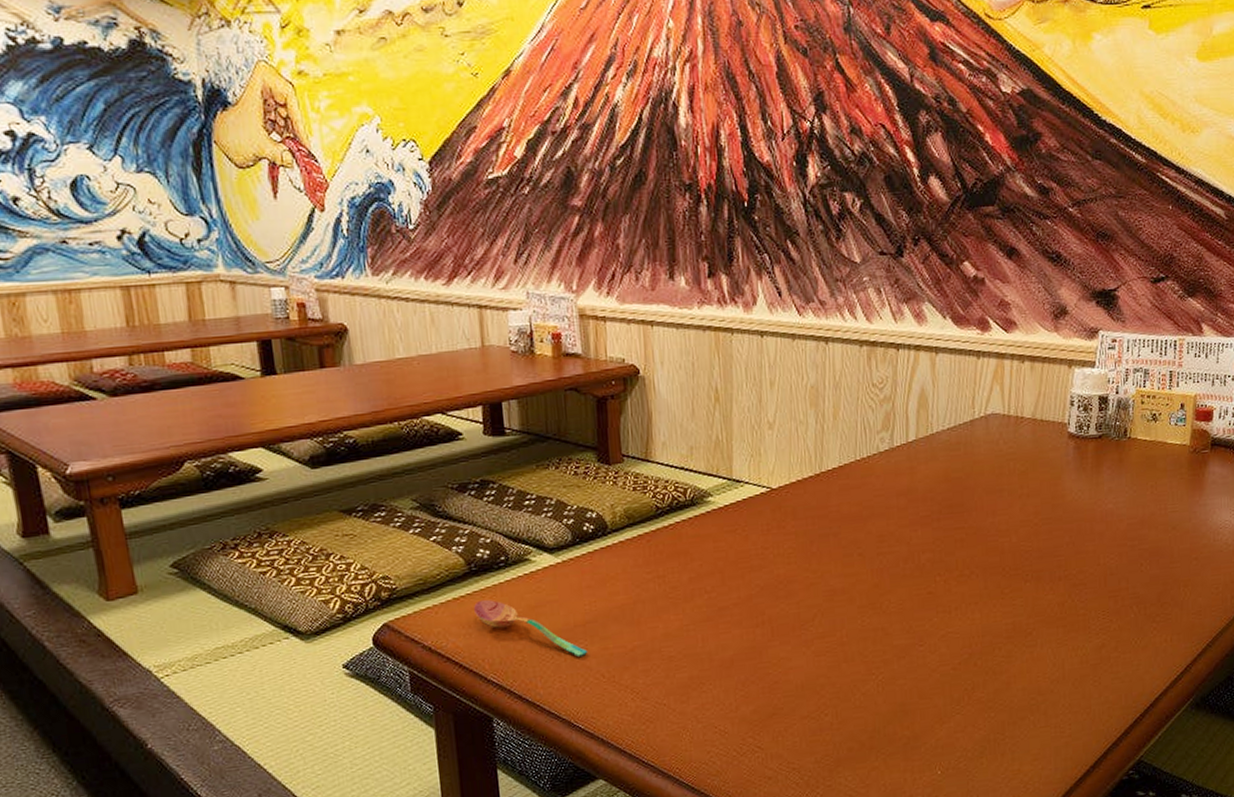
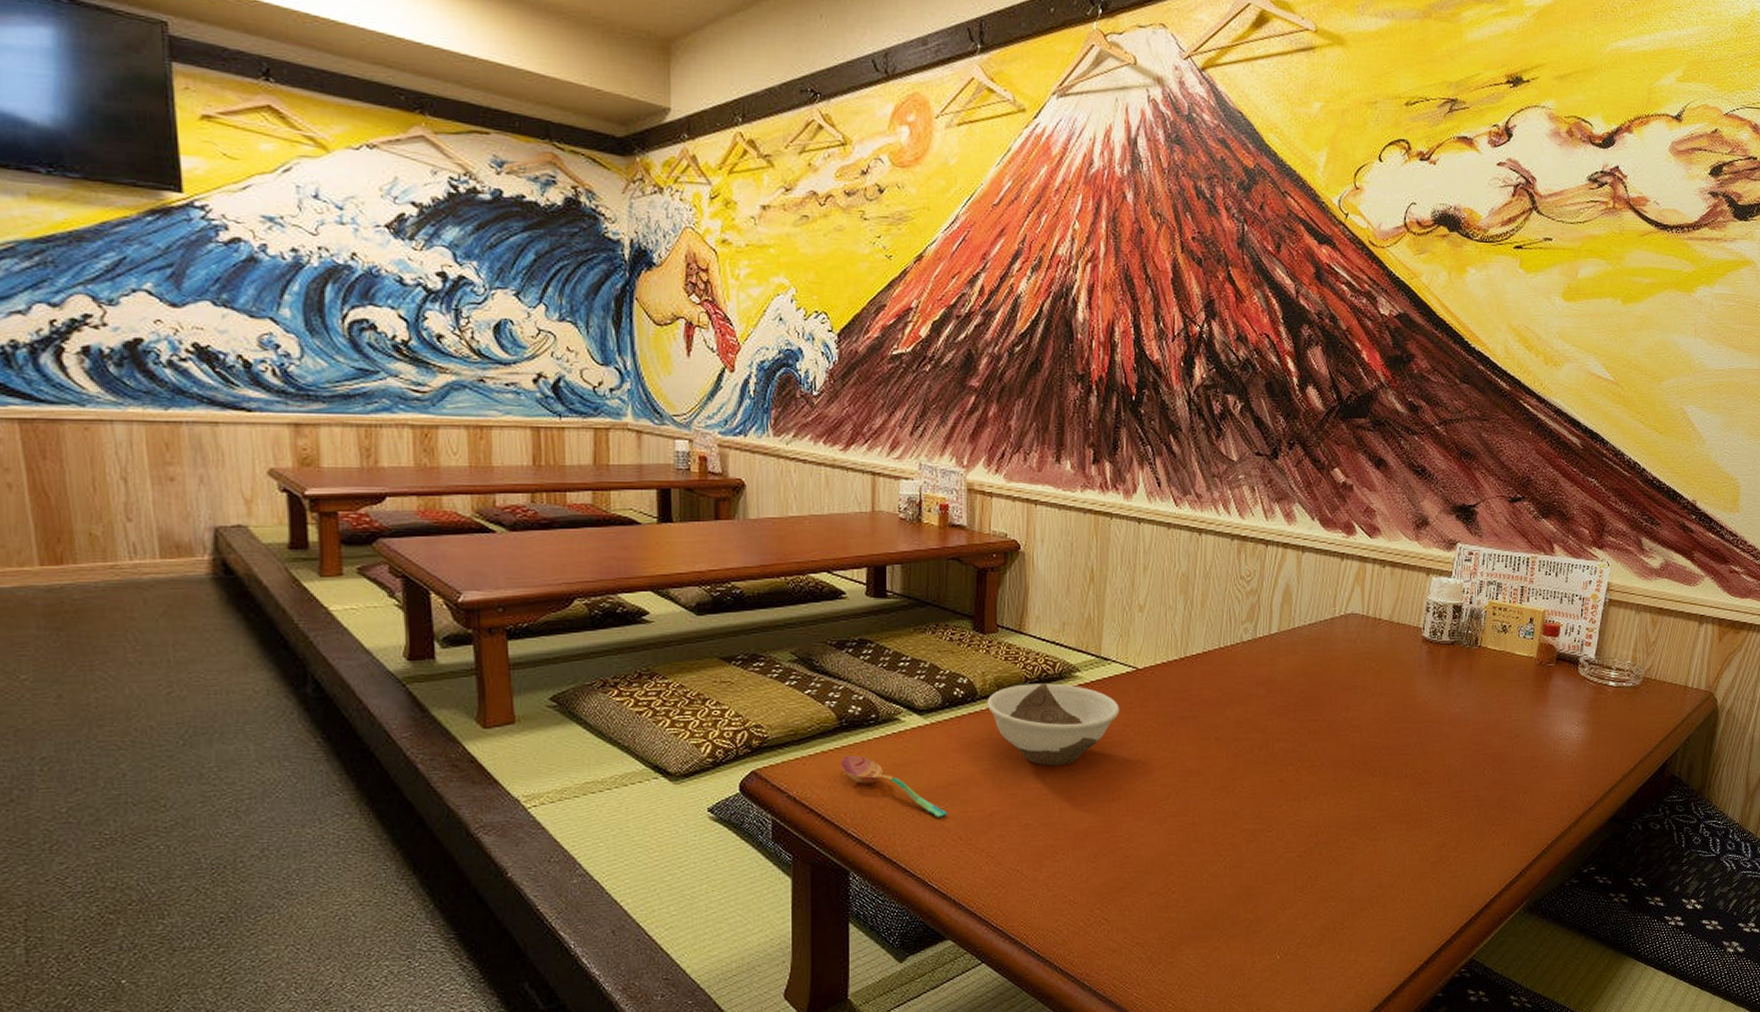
bowl: none [618,510,757,596] -> present [986,683,1120,767]

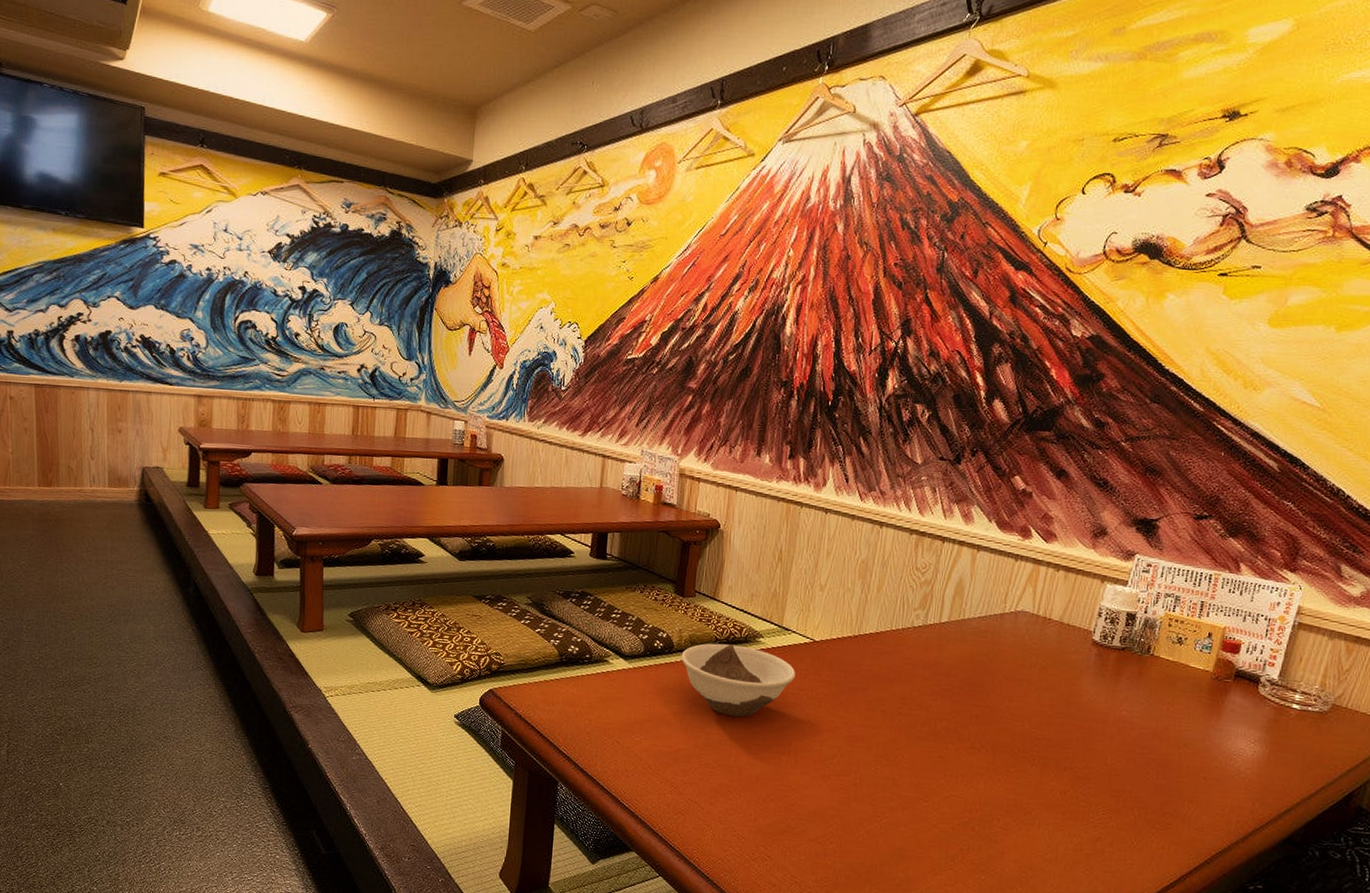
soupspoon: present [841,754,948,818] -> none [559,686,642,748]

